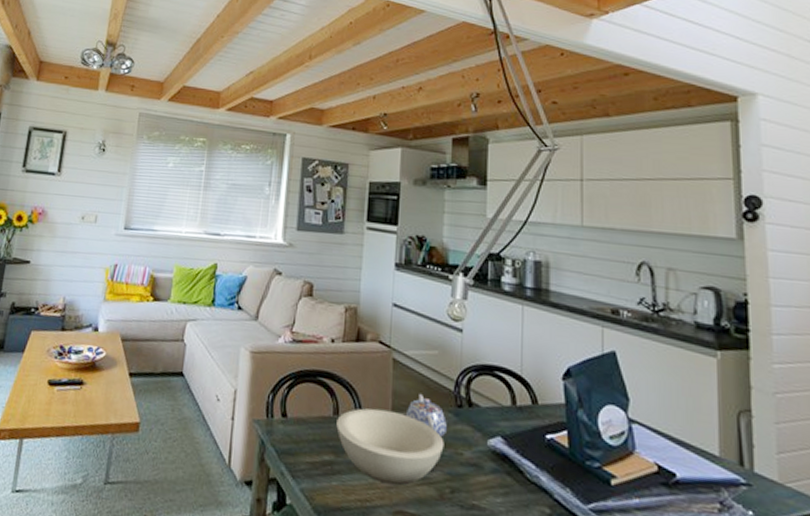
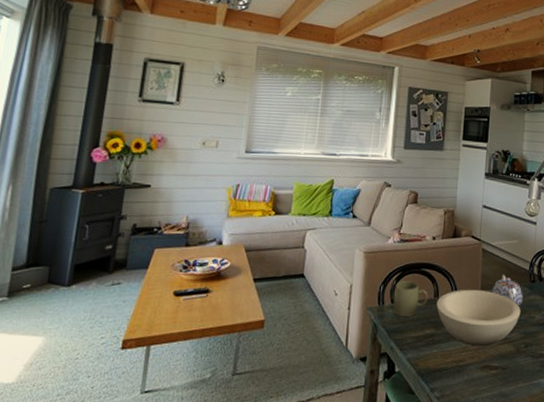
mug: none [283,390,327,436] -> present [392,281,429,316]

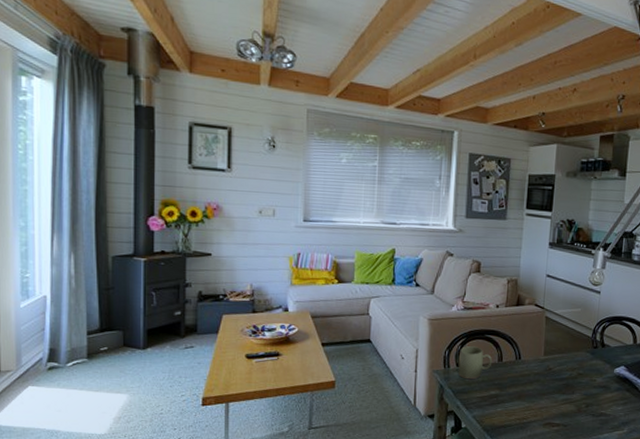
bowl: present [437,289,521,347] -> none [501,354,583,406]
teapot: present [491,274,523,307] -> none [554,340,585,371]

